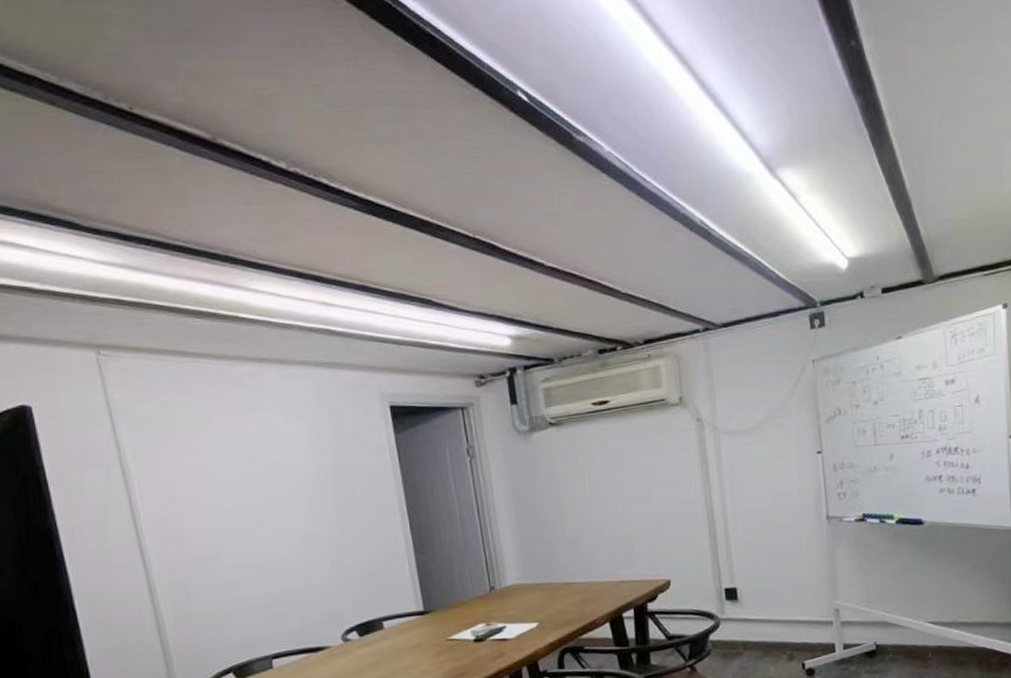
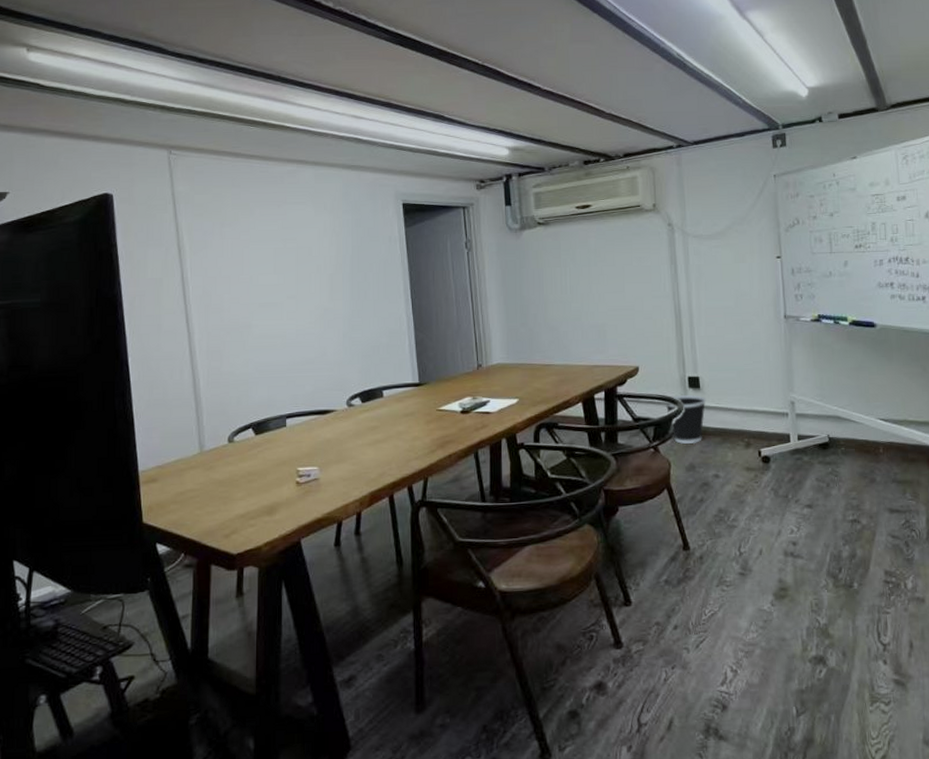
wastebasket: none [702,607,745,661] -> present [666,395,706,444]

